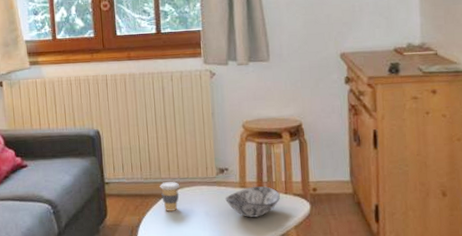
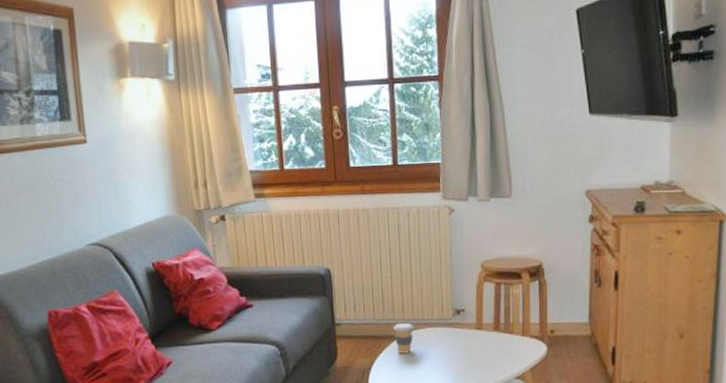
decorative bowl: present [225,186,280,218] -> none [461,328,517,360]

